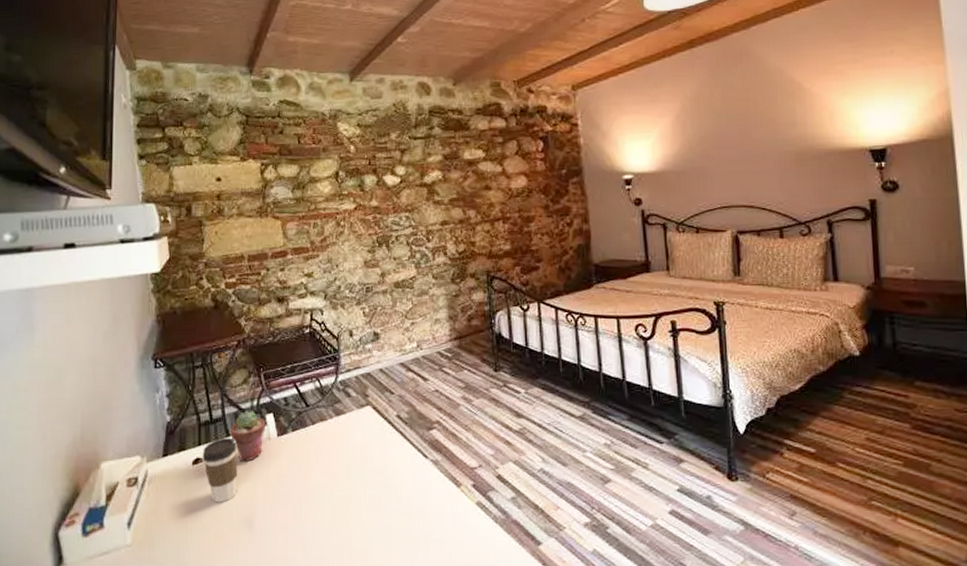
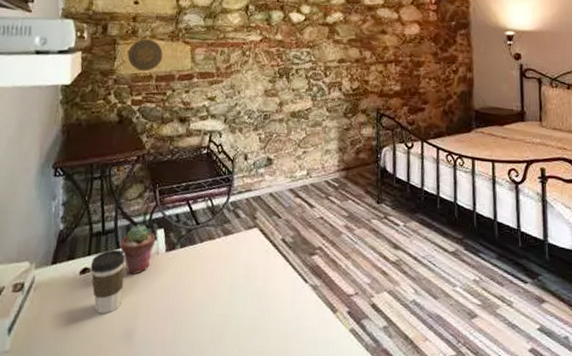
decorative plate: none [216,217,253,252] -> present [128,38,163,72]

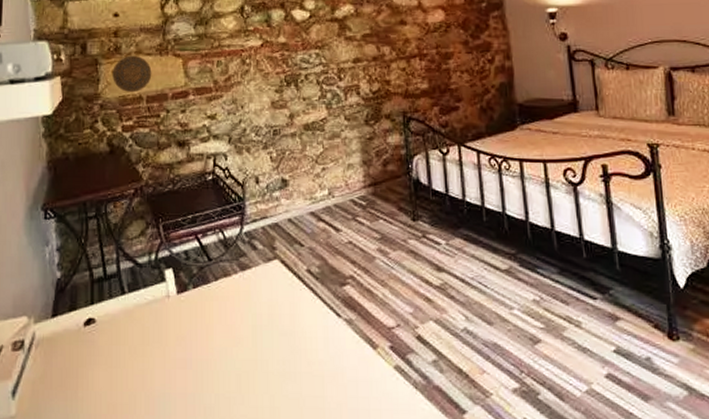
coffee cup: present [90,249,125,314] -> none [94,295,134,368]
potted succulent: present [120,225,156,275] -> none [126,266,164,322]

